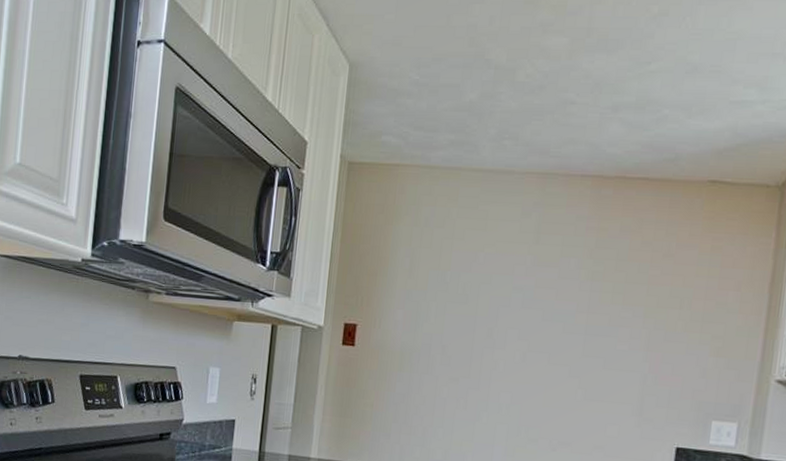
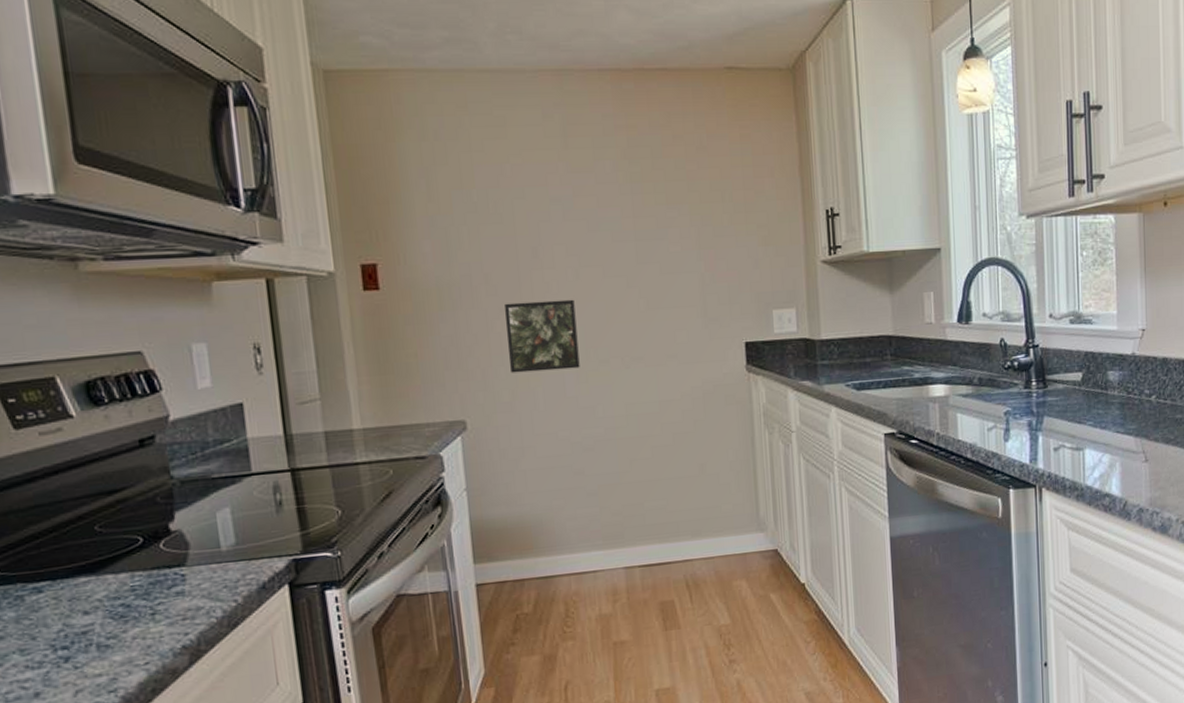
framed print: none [448,373,517,442] -> present [505,299,580,373]

